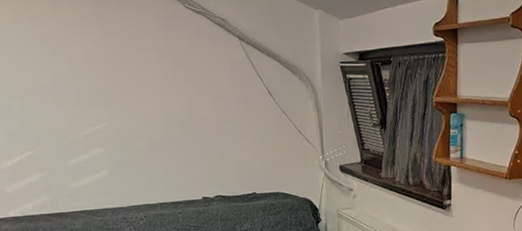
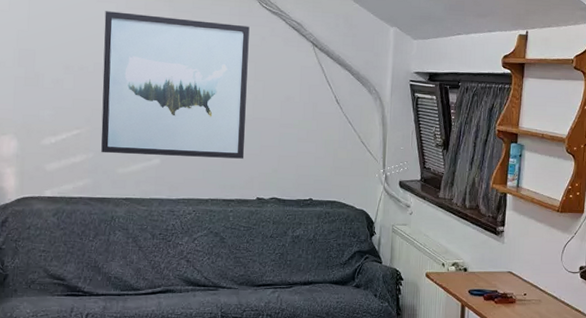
wall art: none [39,29,186,171] -> present [101,11,250,159]

